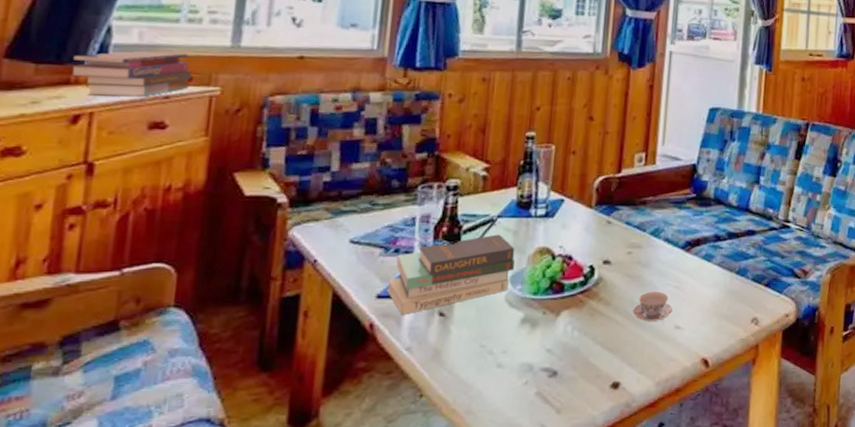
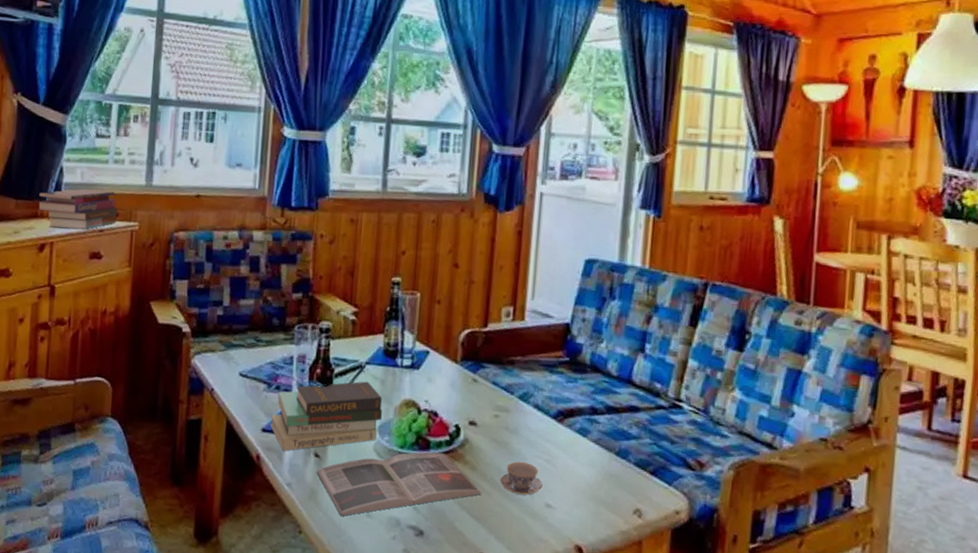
magazine: none [441,293,615,371] -> present [316,452,481,516]

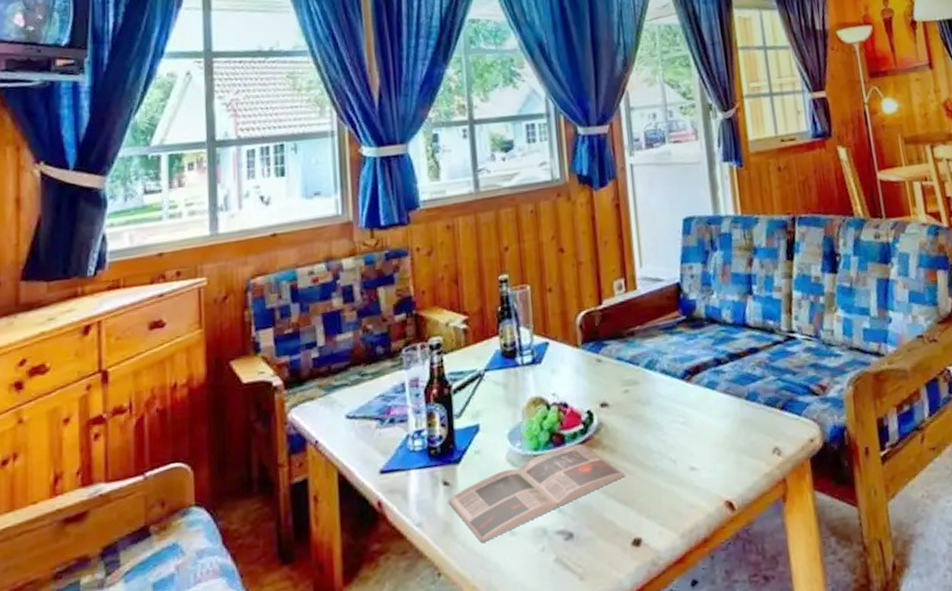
books: present [38,188,118,231] -> none [78,249,179,305]
books: present [270,381,383,451] -> none [388,389,511,489]
teacup: present [500,461,543,495] -> none [641,430,684,466]

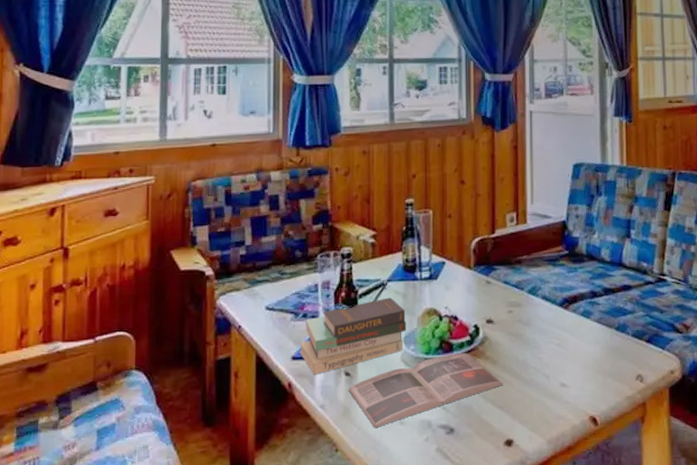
books: none [388,389,511,489] -> present [299,297,407,375]

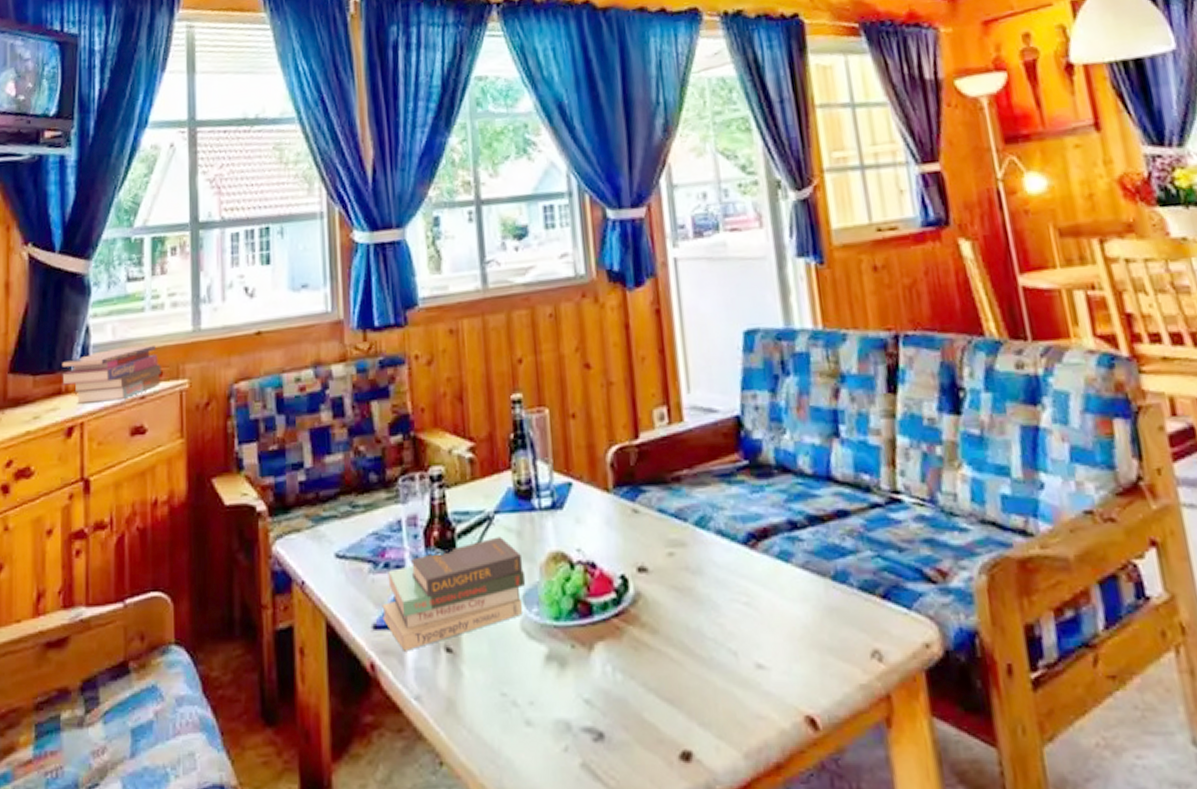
books: none [47,149,132,191] -> present [62,344,161,404]
magazine: present [348,352,503,427] -> none [451,616,670,730]

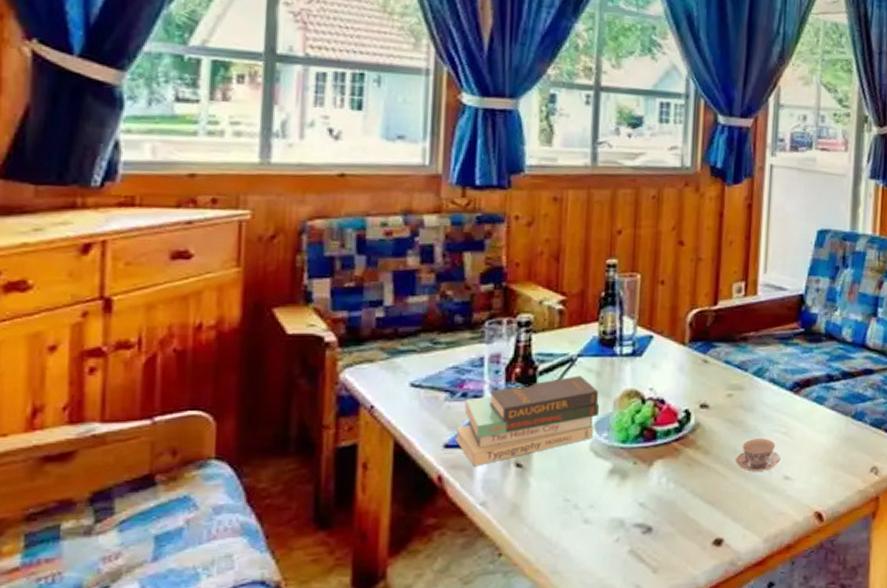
books: present [62,344,161,404] -> none [77,168,216,223]
teacup: none [691,611,747,657] -> present [735,439,780,472]

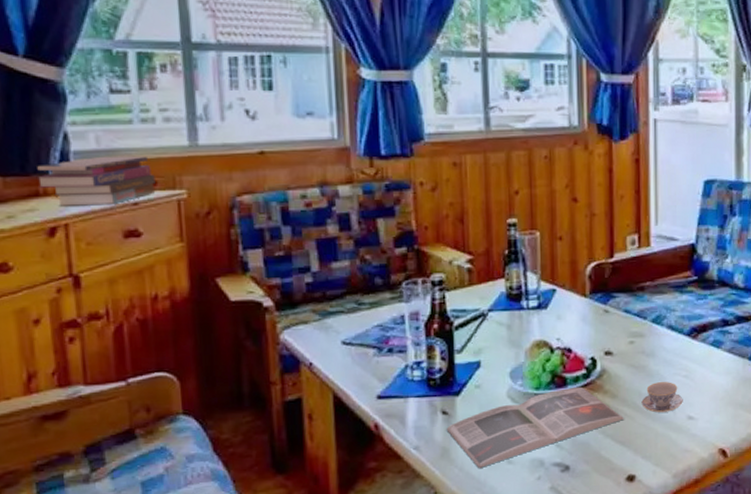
books: none [77,168,216,223] -> present [37,156,155,206]
books: present [455,376,600,466] -> none [385,329,513,415]
magazine: none [519,441,715,528] -> present [446,386,624,468]

